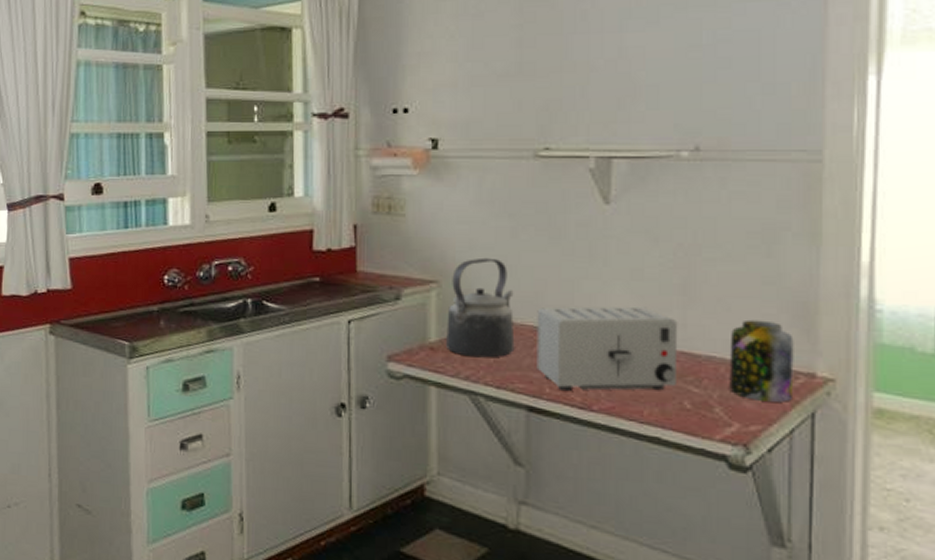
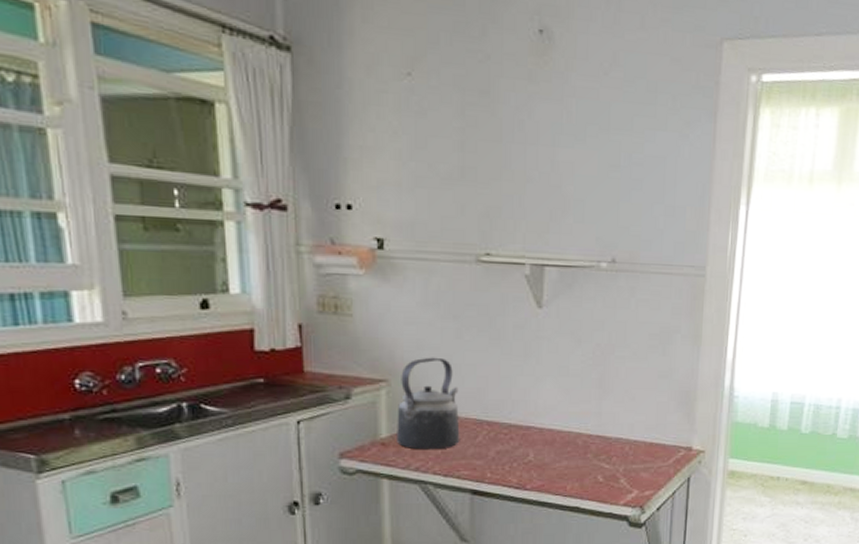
toaster: present [536,306,678,392] -> none [479,399,595,475]
jar: present [729,319,794,402] -> none [632,407,678,471]

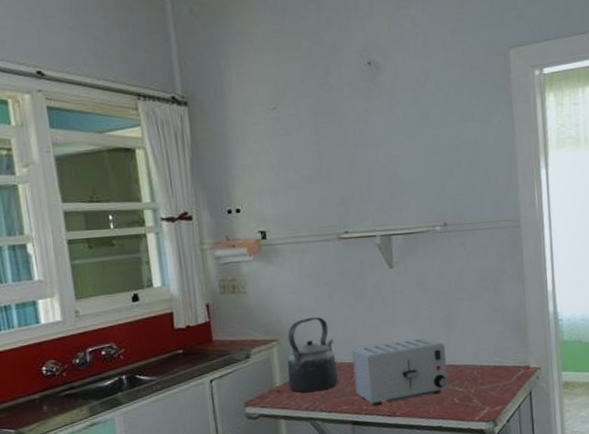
toaster: none [479,399,595,475] -> present [352,337,448,406]

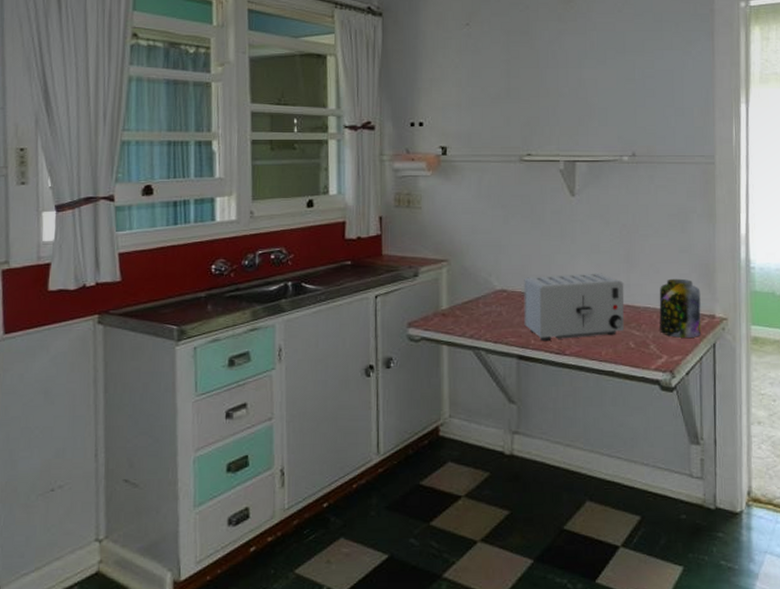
kettle: present [287,317,339,393] -> none [455,240,508,320]
jar: none [478,335,518,390] -> present [659,278,702,338]

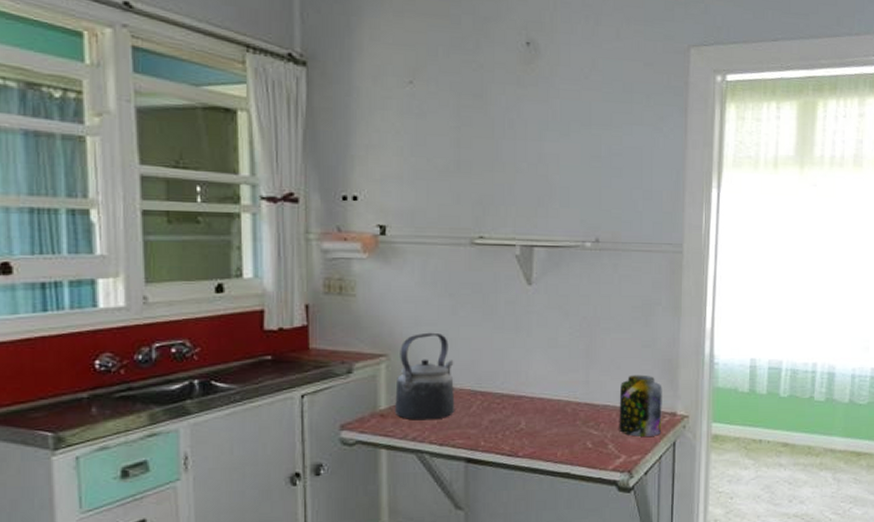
kettle: none [455,240,508,320] -> present [395,332,455,421]
toaster: present [524,273,624,342] -> none [473,369,583,443]

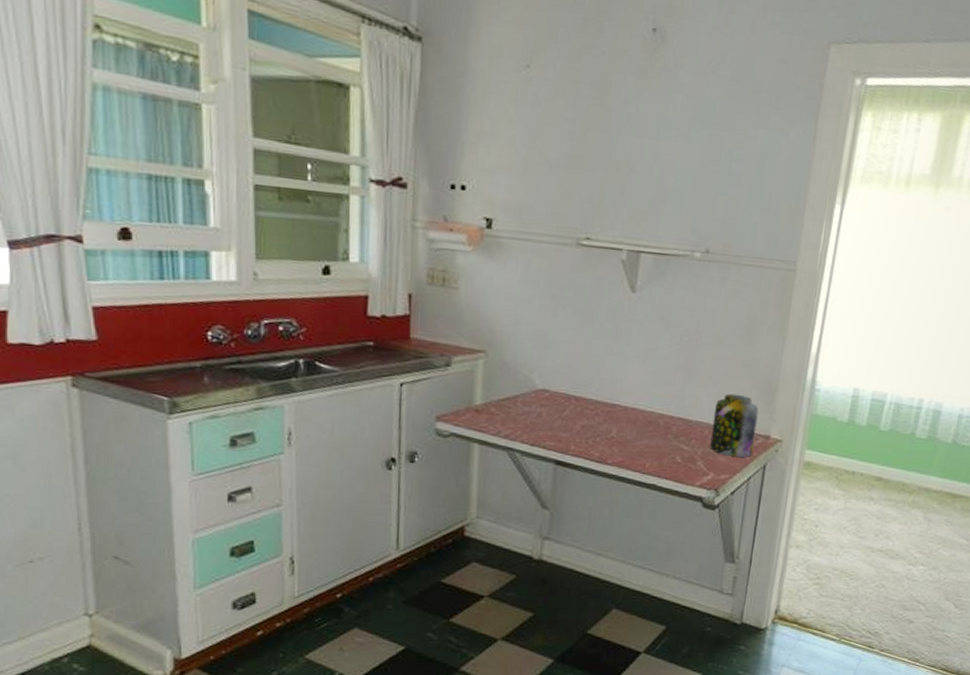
kettle: present [395,332,455,421] -> none [490,332,551,420]

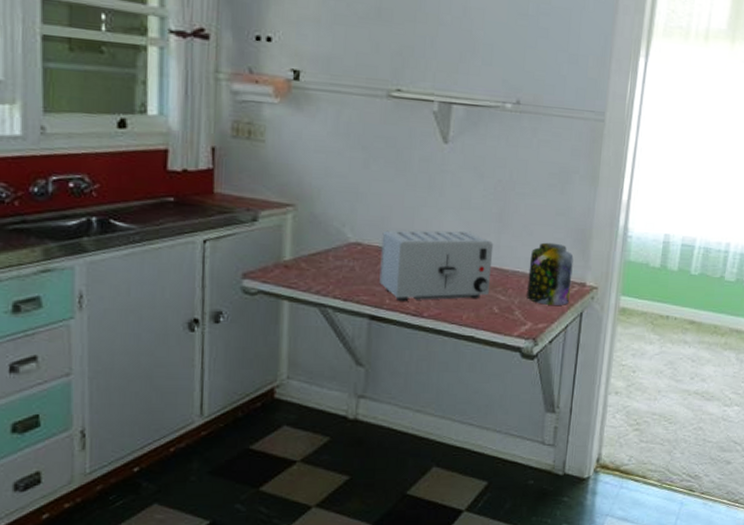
toaster: none [565,378,679,449] -> present [379,230,494,302]

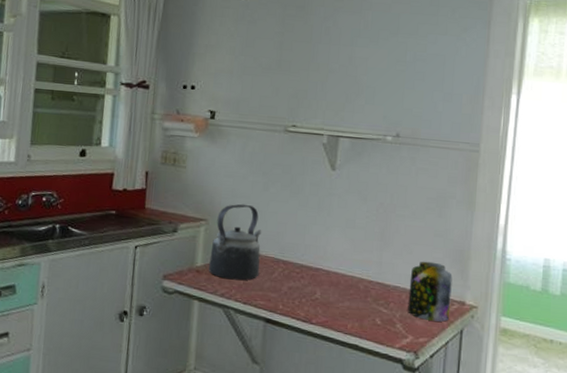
kettle: none [300,184,363,275] -> present [209,204,262,281]
toaster: present [379,230,494,302] -> none [274,244,376,310]

